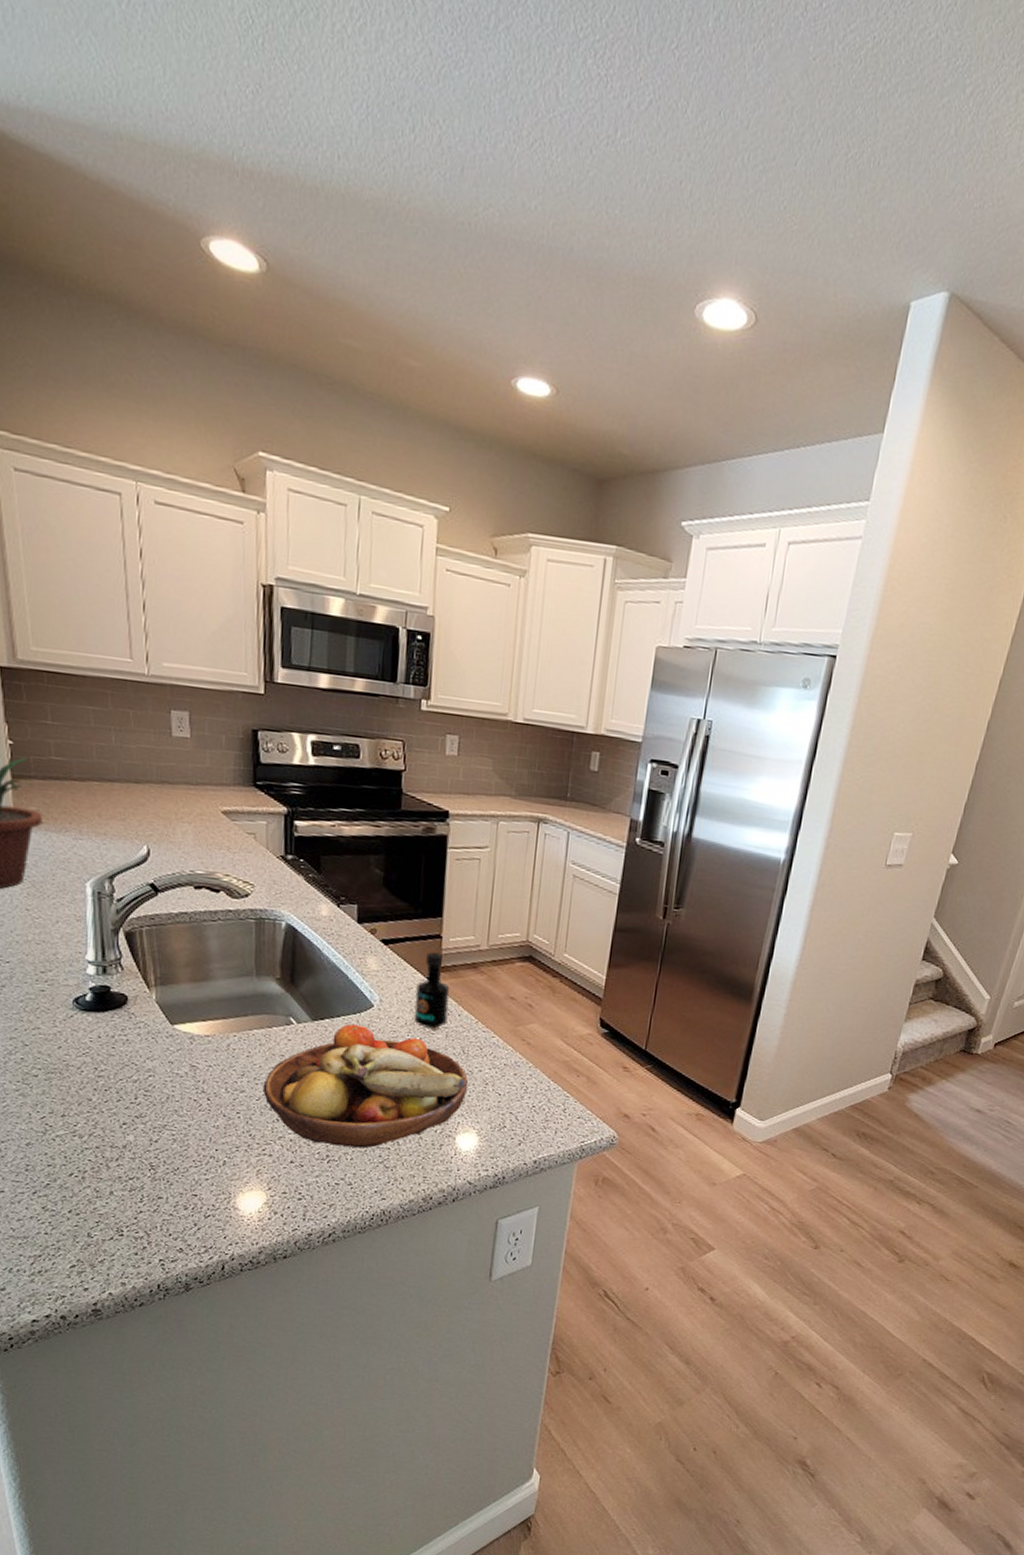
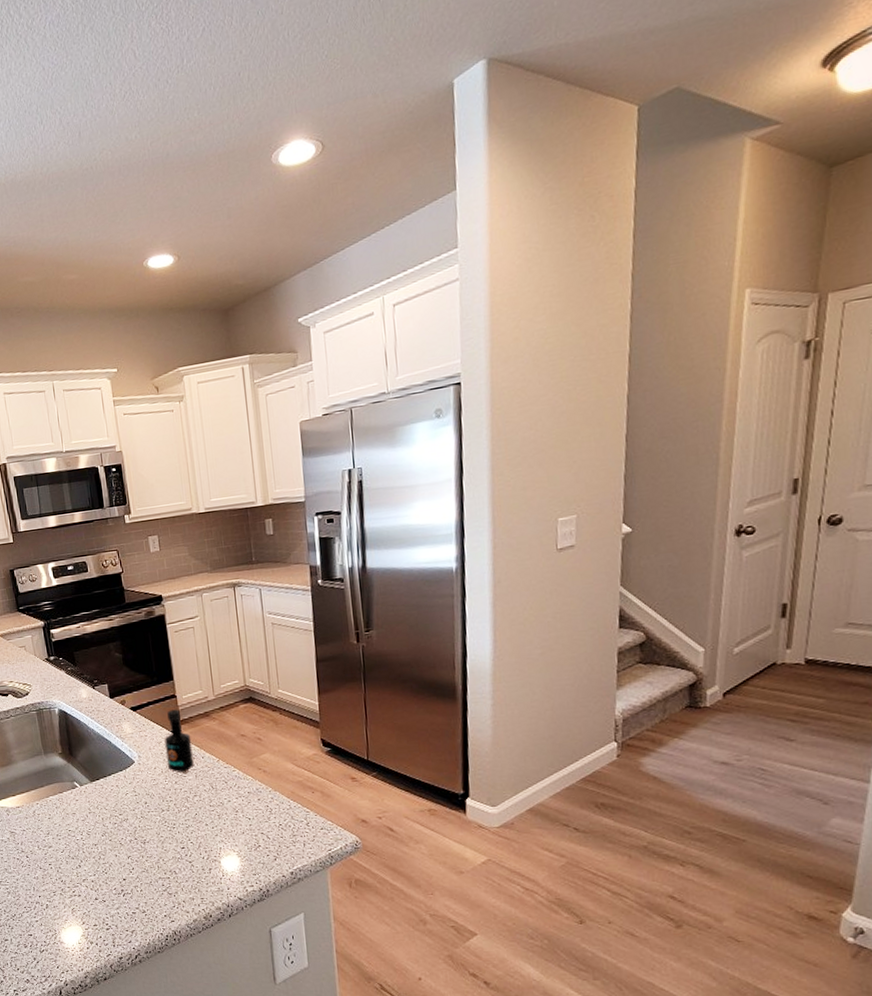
fruit bowl: present [262,1023,468,1149] -> none [64,779,222,881]

